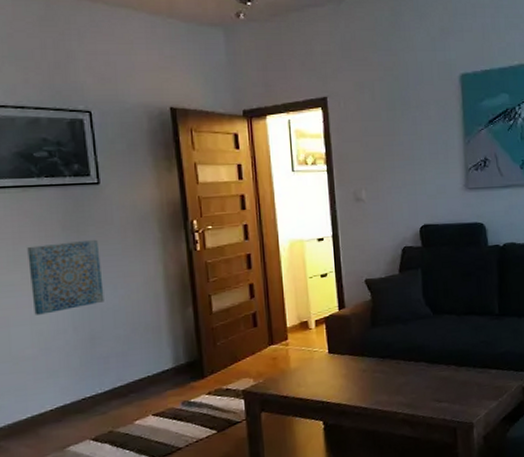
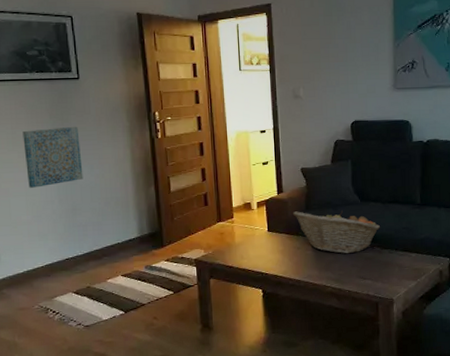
fruit basket: none [357,326,456,375] -> present [293,211,380,254]

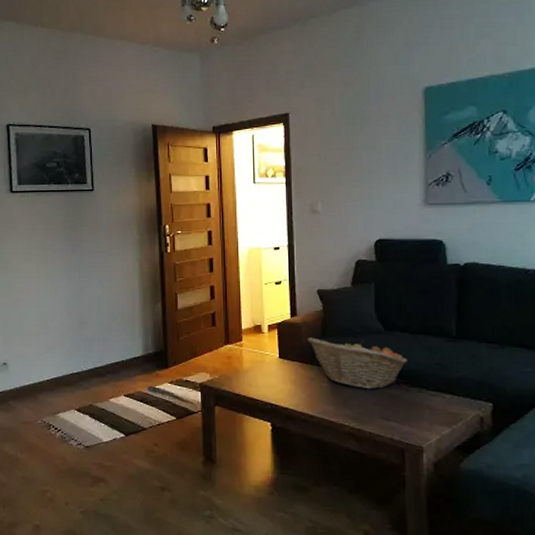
wall art: present [23,126,83,188] -> none [38,238,92,299]

